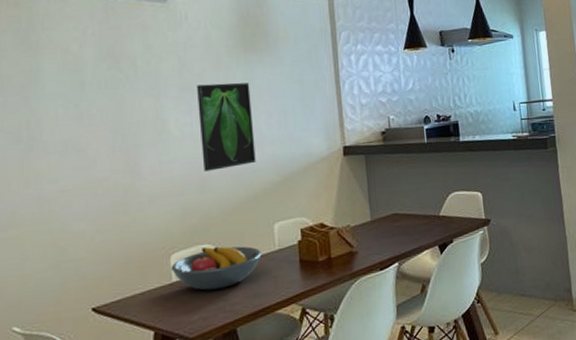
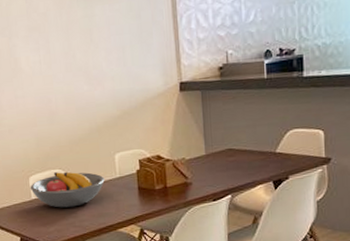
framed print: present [197,83,256,172] -> none [43,20,98,105]

